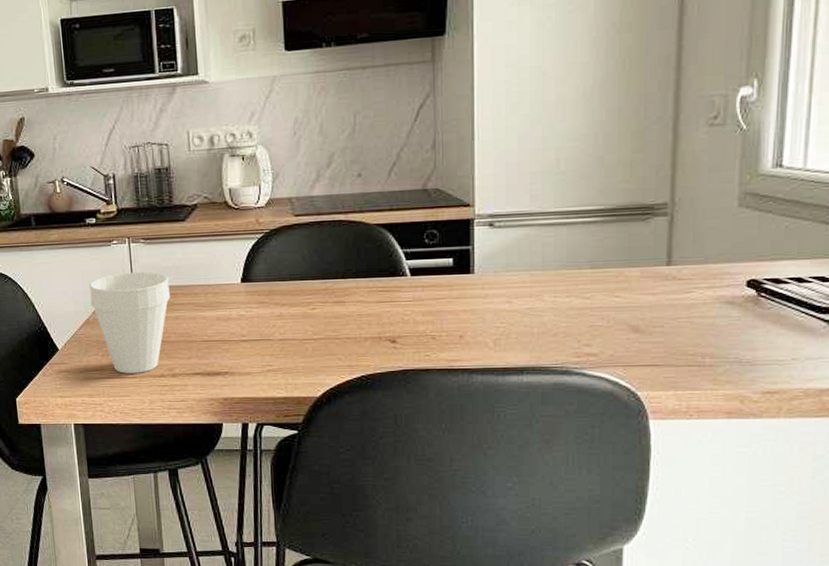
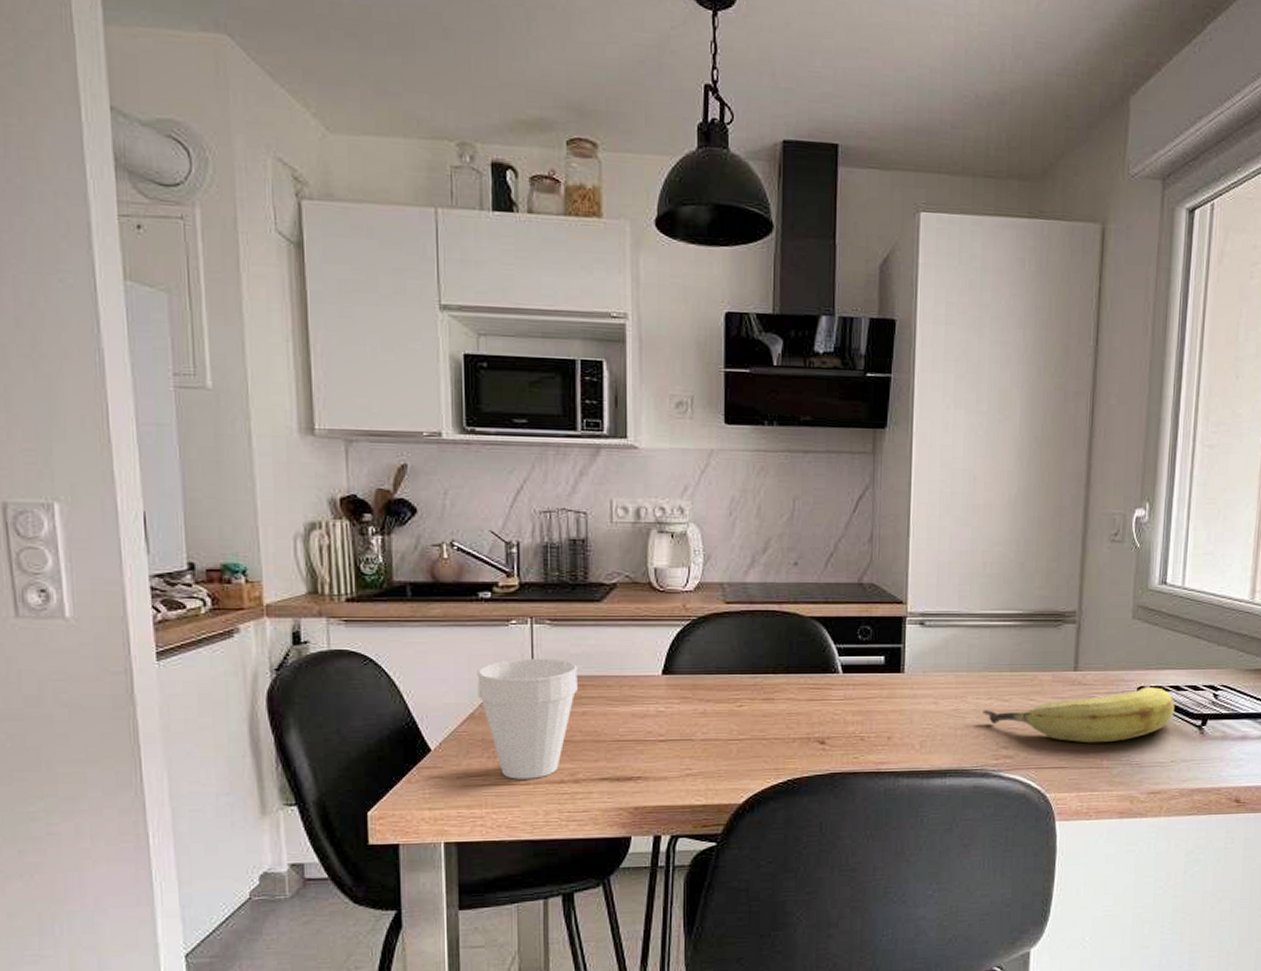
fruit: none [561,280,796,341] -> present [983,687,1175,743]

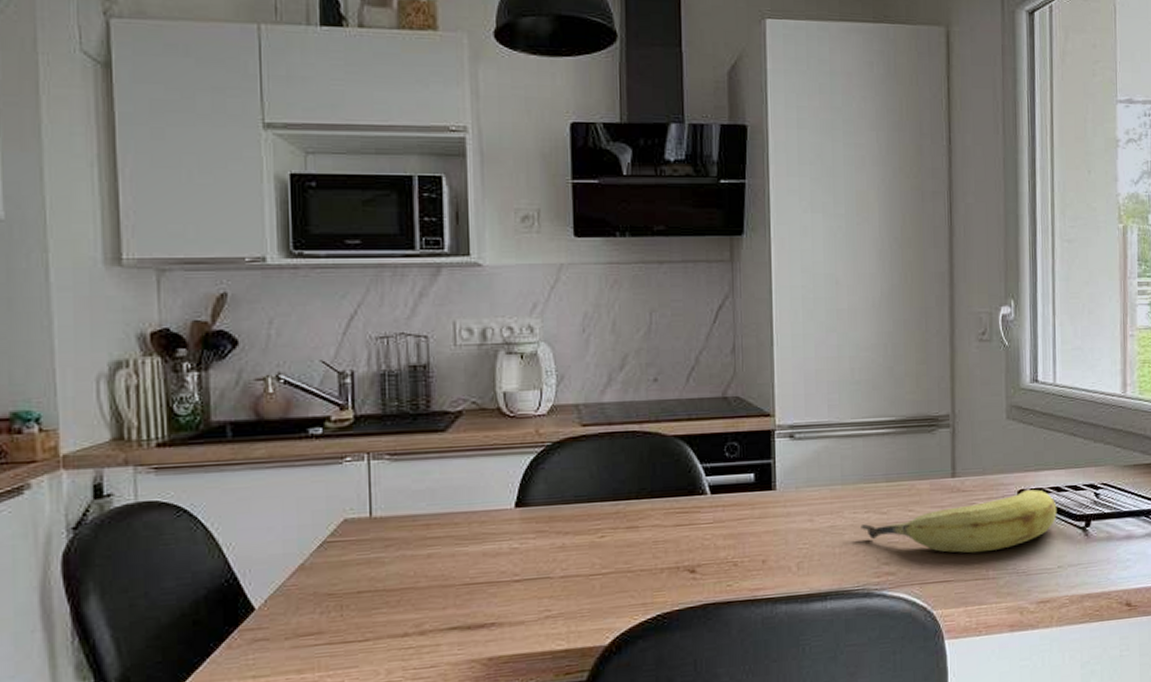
cup: present [477,658,577,779] -> none [308,497,421,636]

